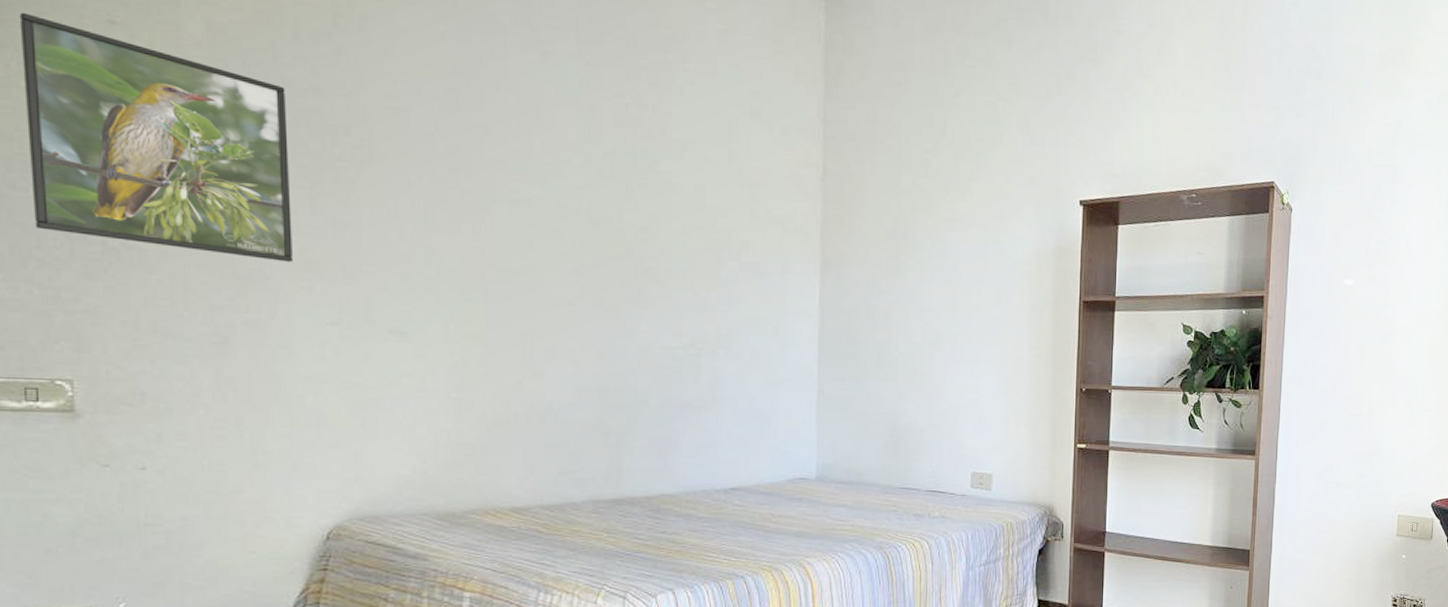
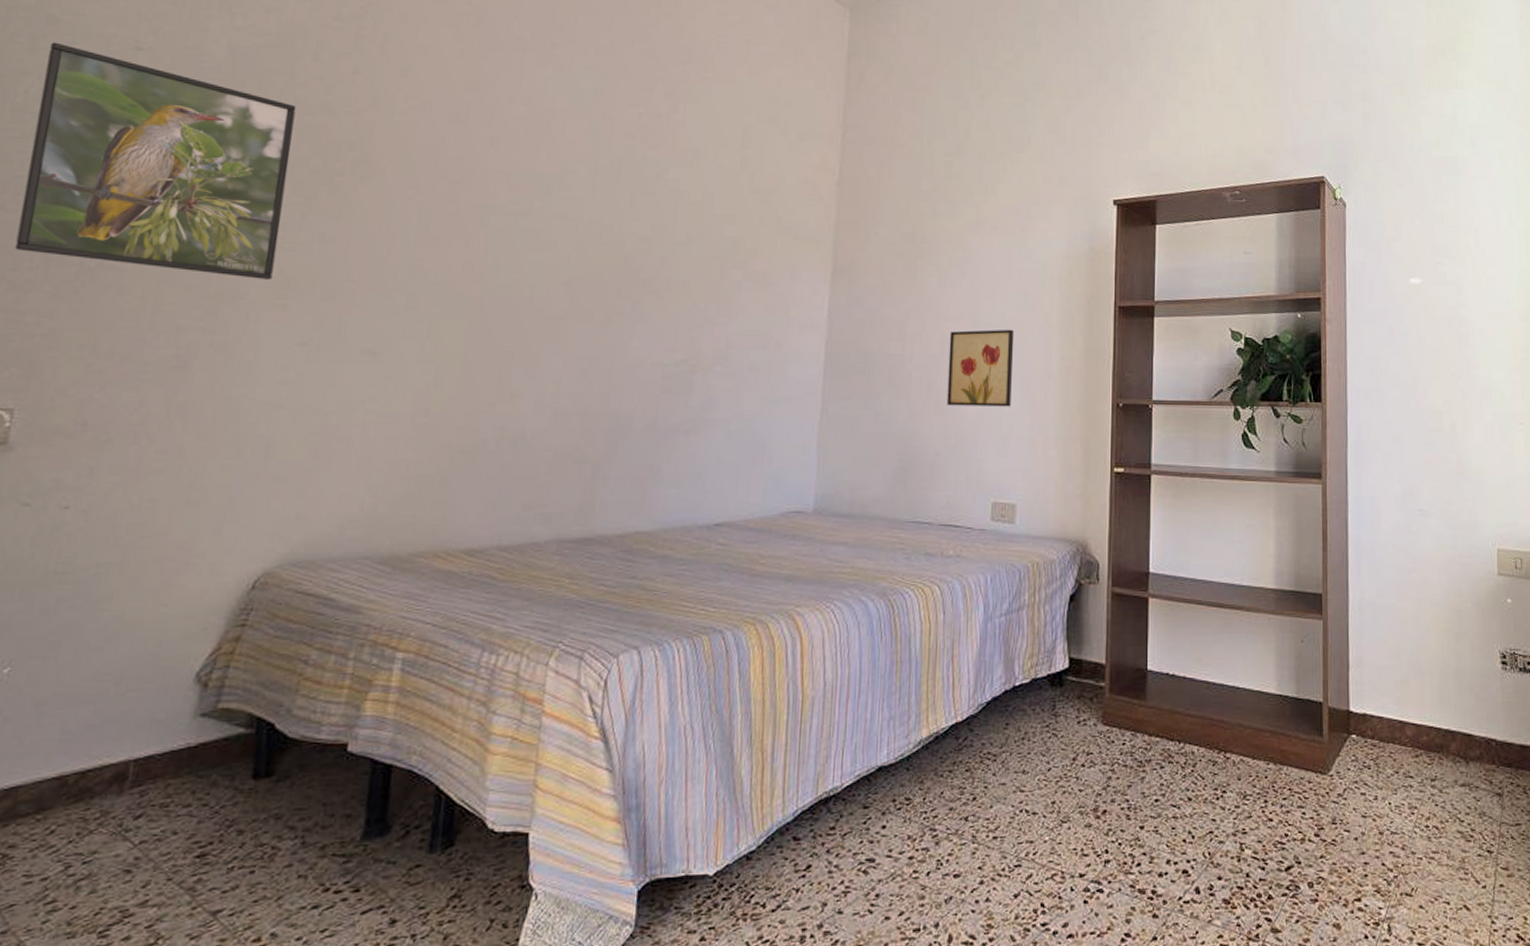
wall art: none [930,320,990,390] -> present [947,329,1015,407]

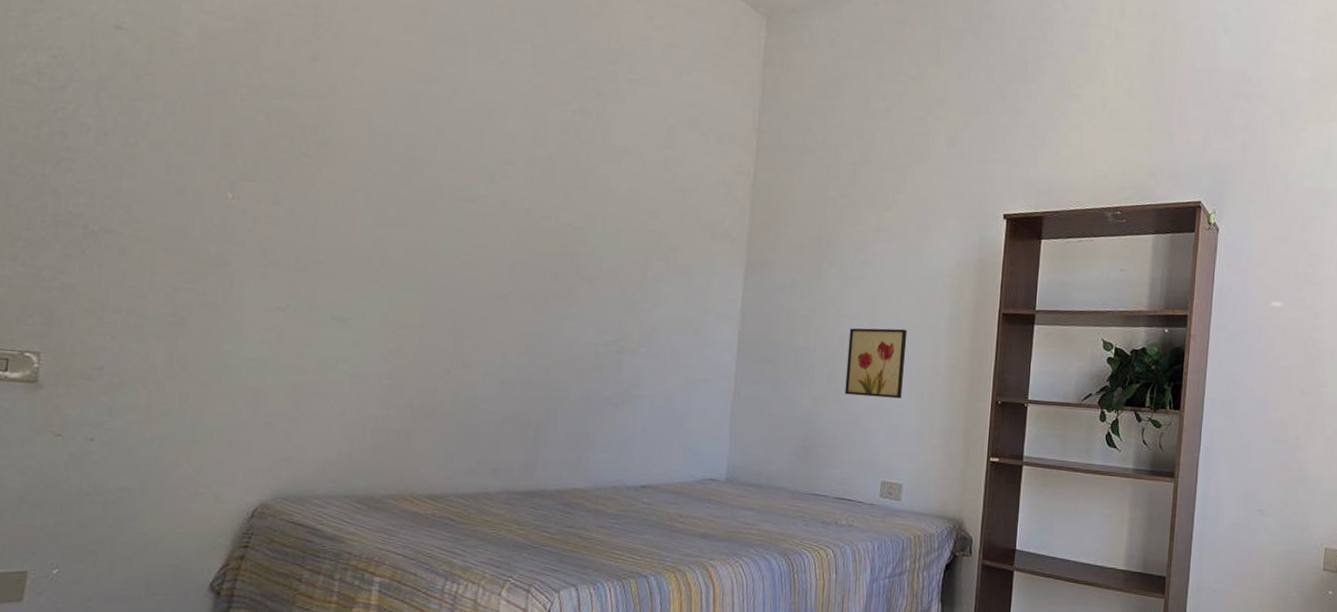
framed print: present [14,42,296,280] -> none [27,17,264,249]

